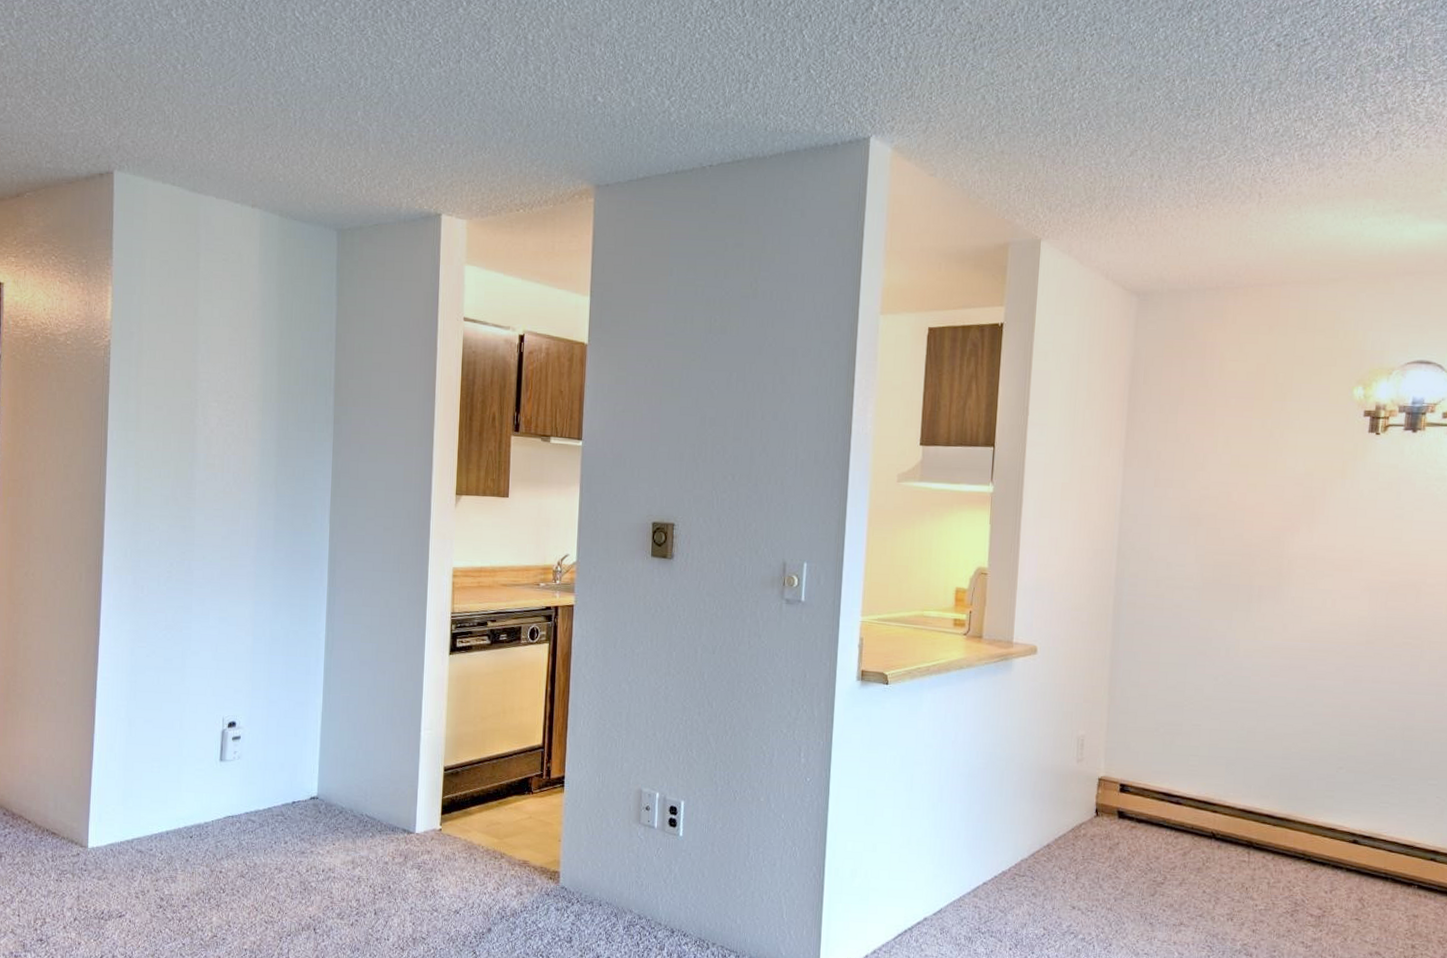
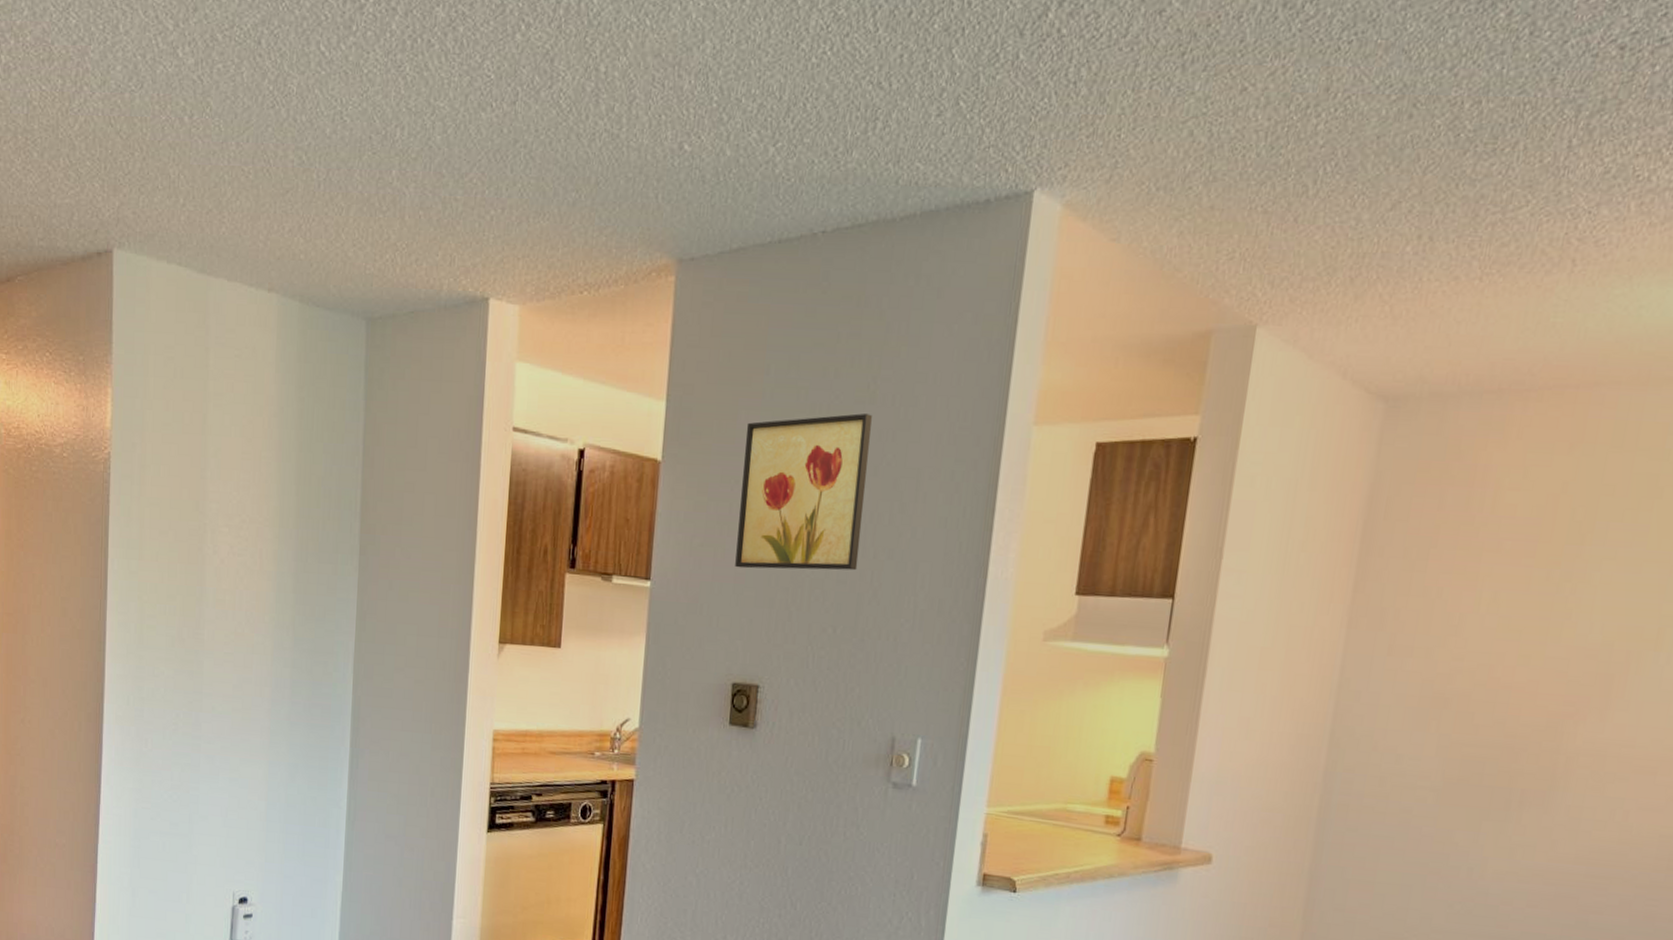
wall art: none [651,306,755,430] -> present [735,413,872,571]

